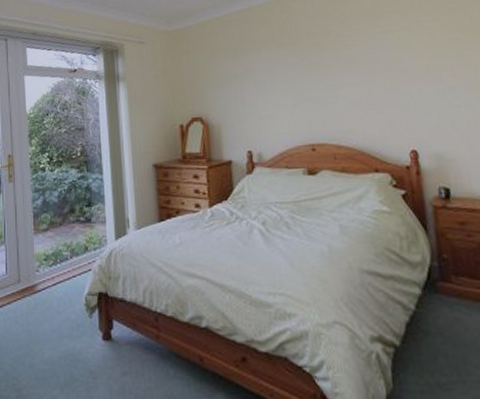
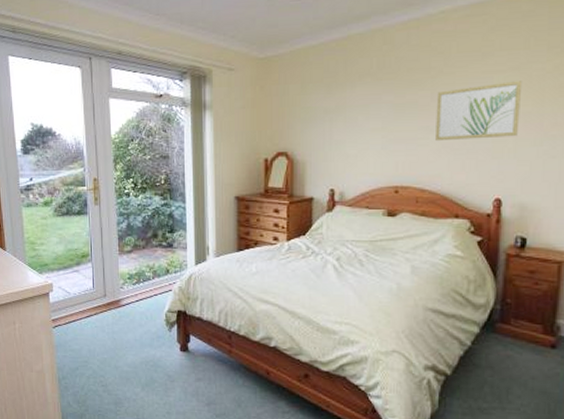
wall art: none [339,39,421,99] -> present [436,81,523,142]

